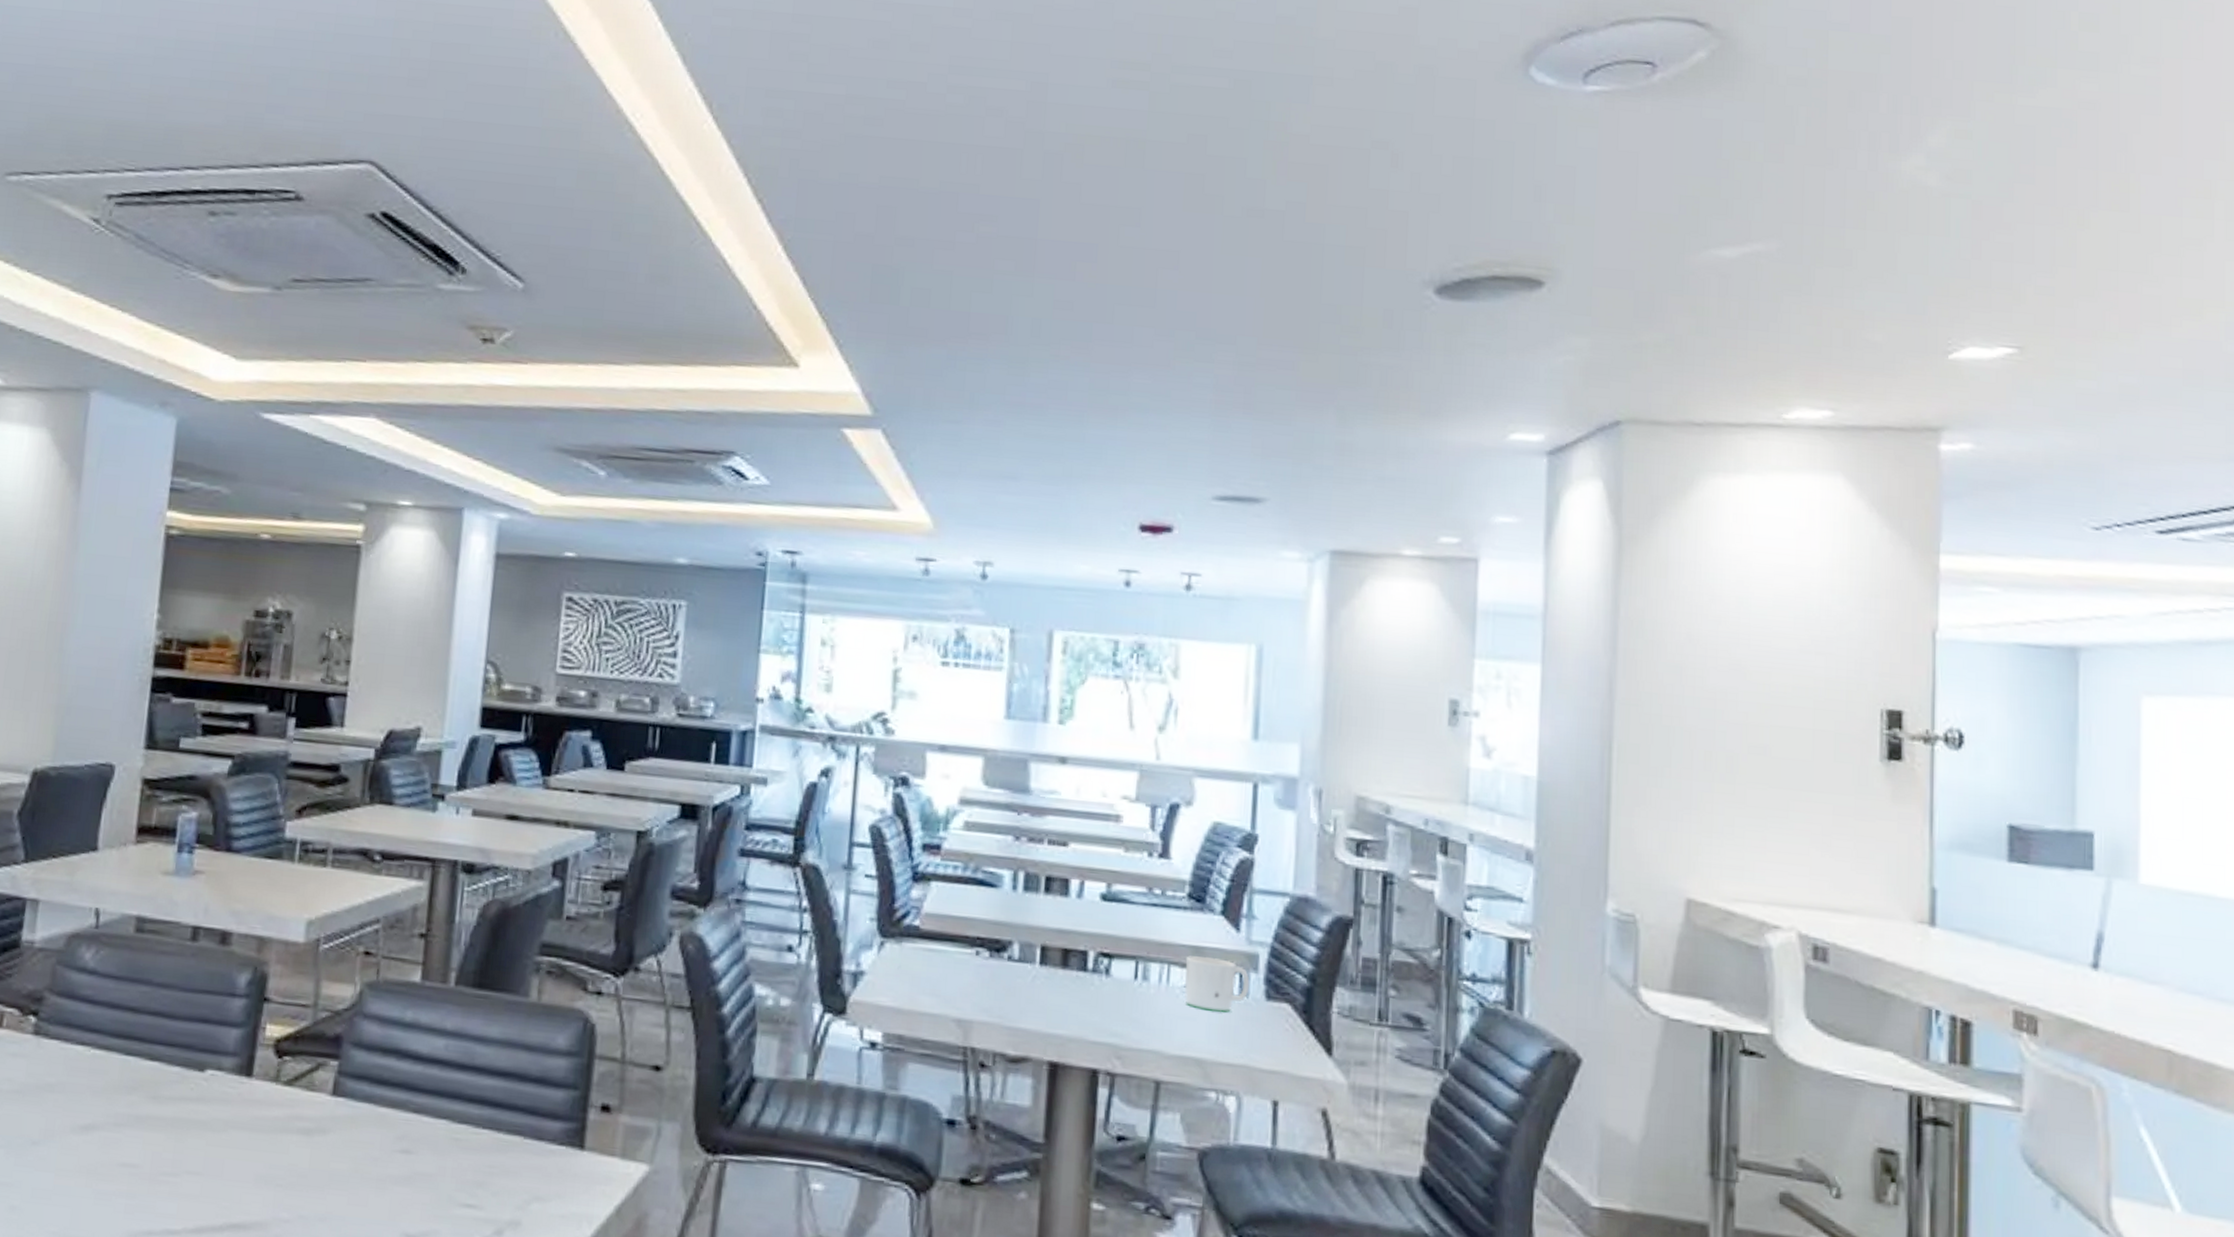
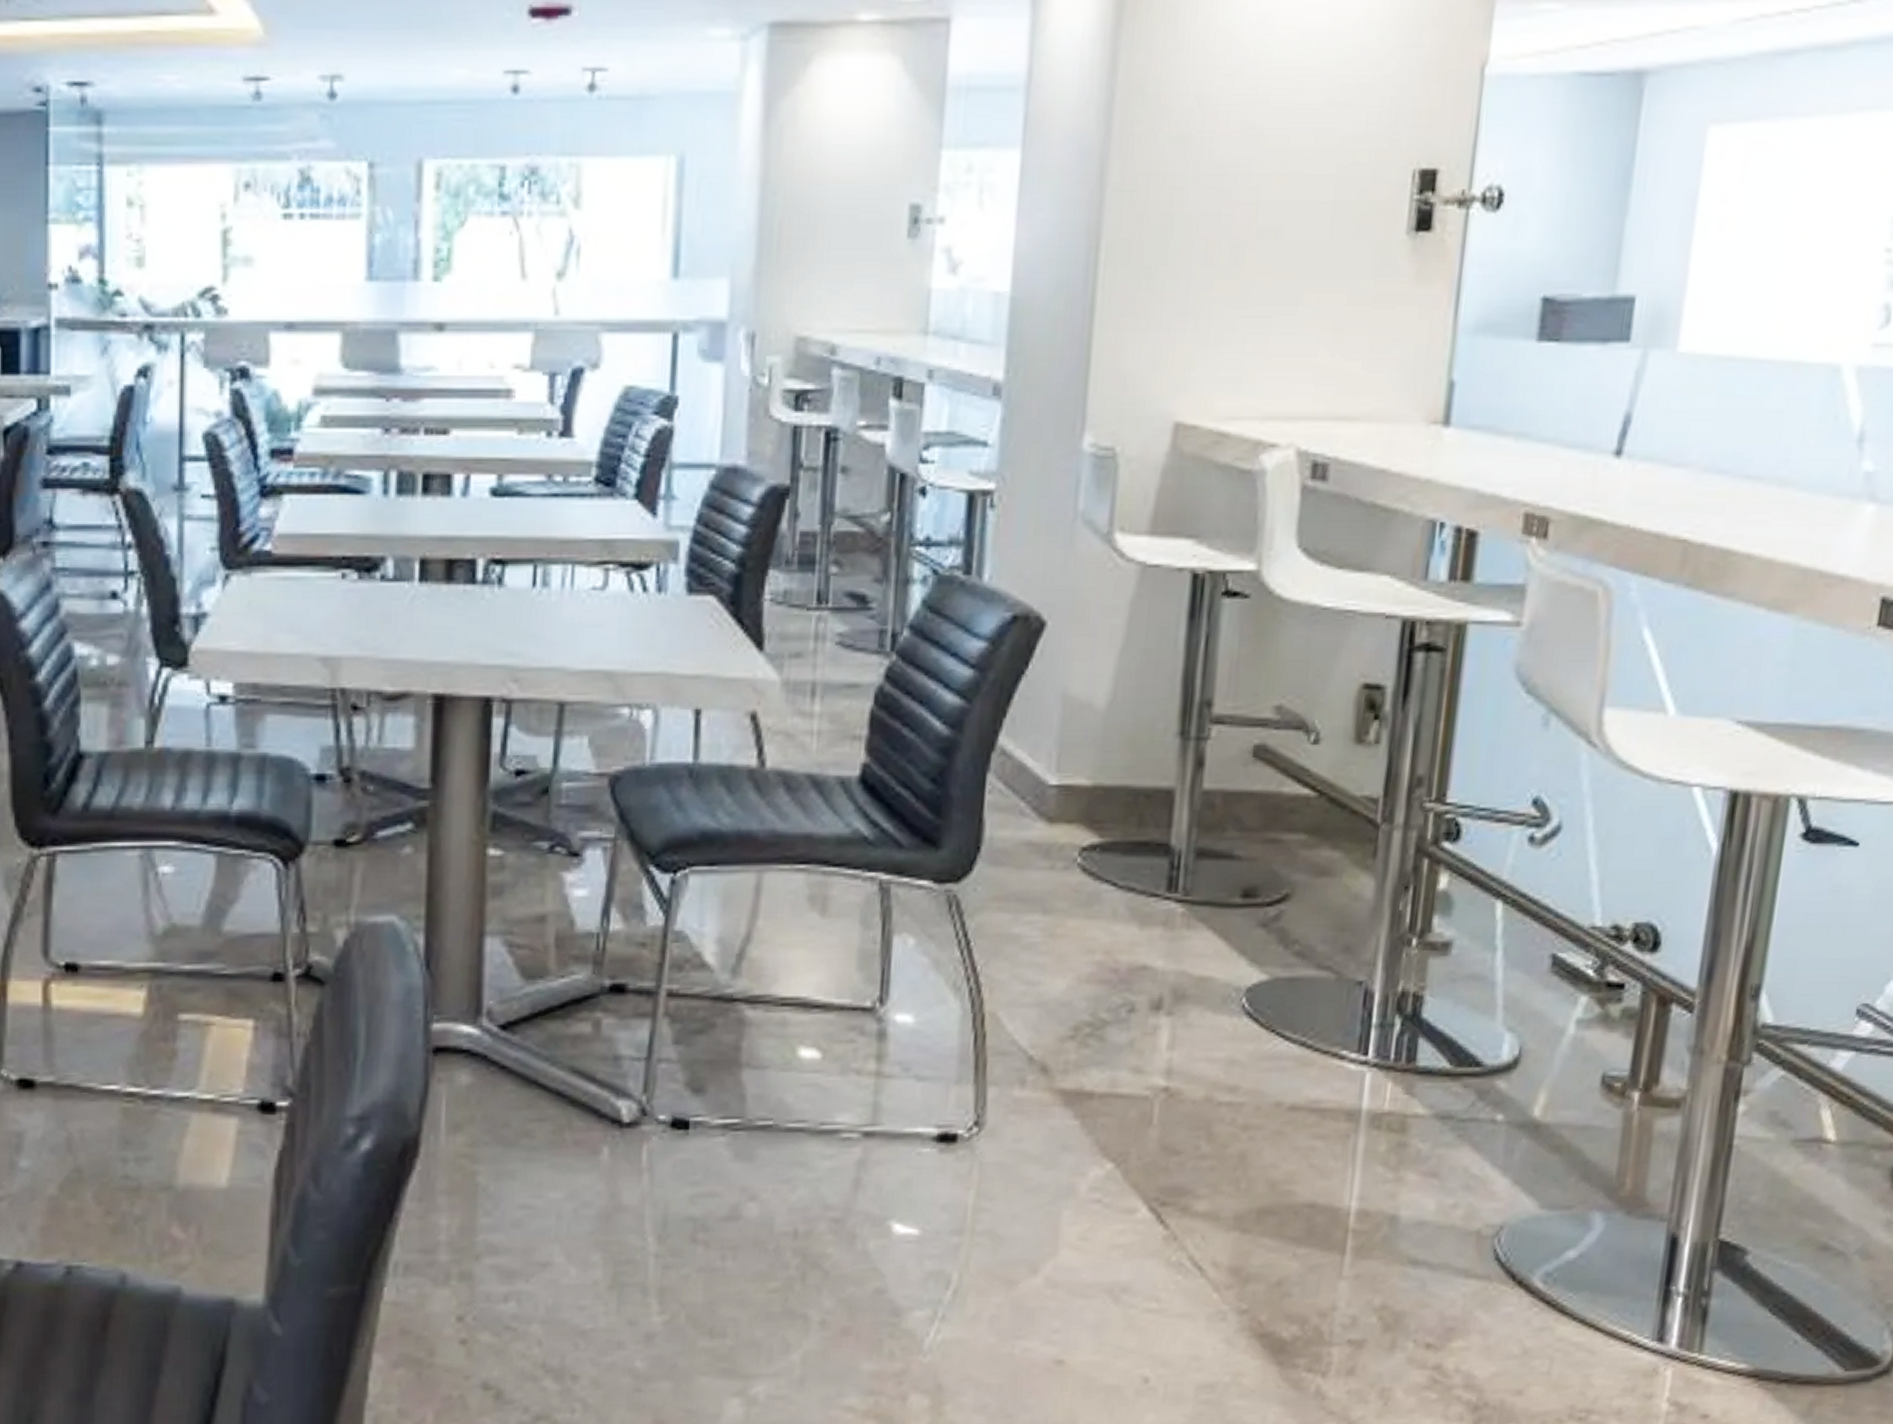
mug: present [1184,956,1250,1012] -> none [591,551,669,614]

